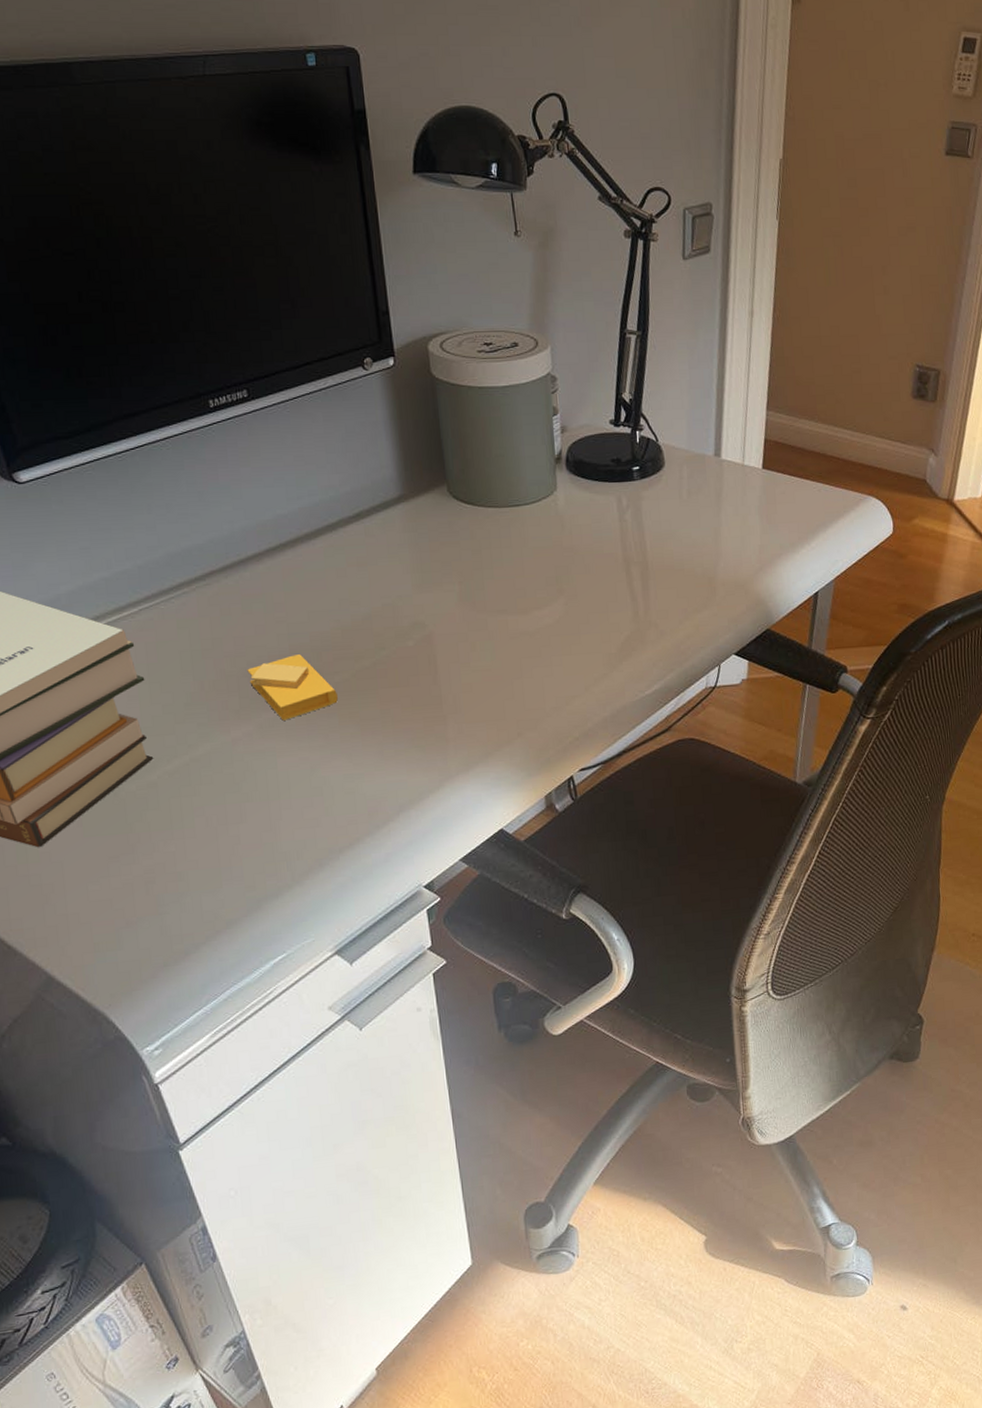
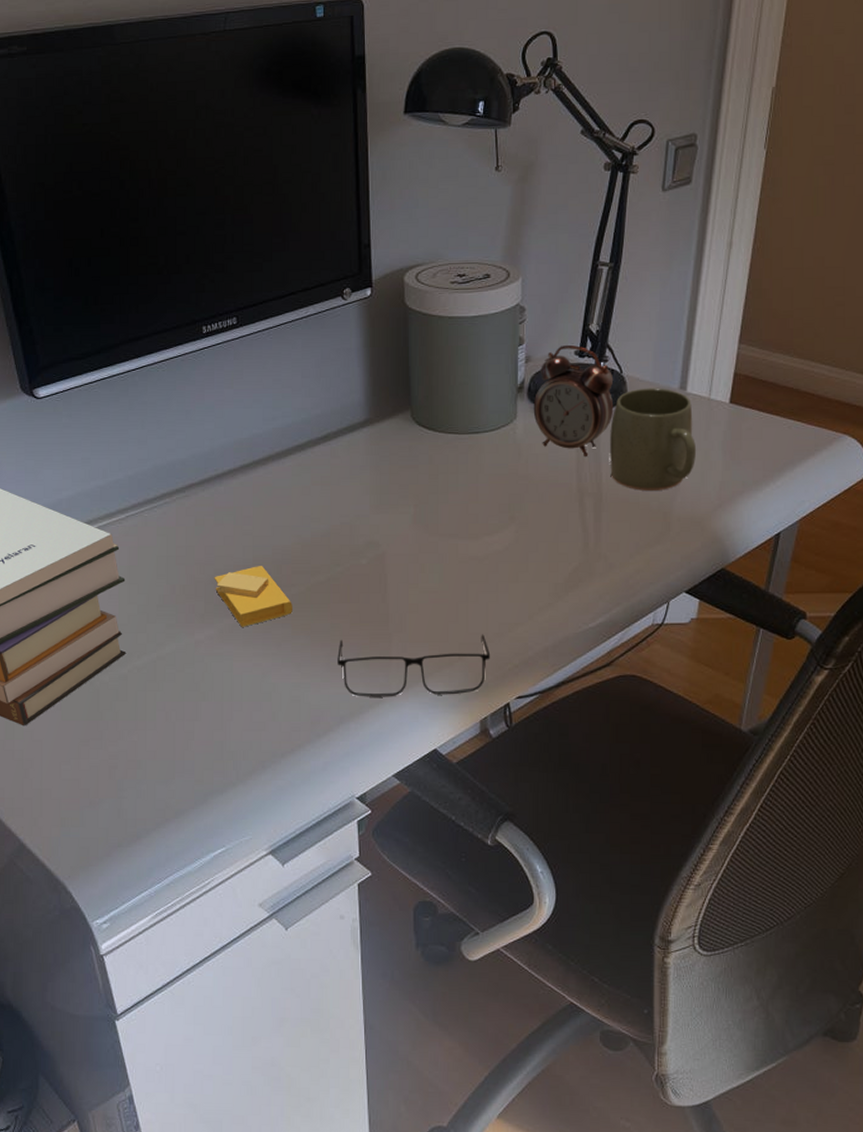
eyeglasses: none [390,709,551,783] -> present [337,634,491,697]
alarm clock: none [572,414,653,527] -> present [533,344,614,458]
mug: none [650,455,735,557] -> present [610,388,697,491]

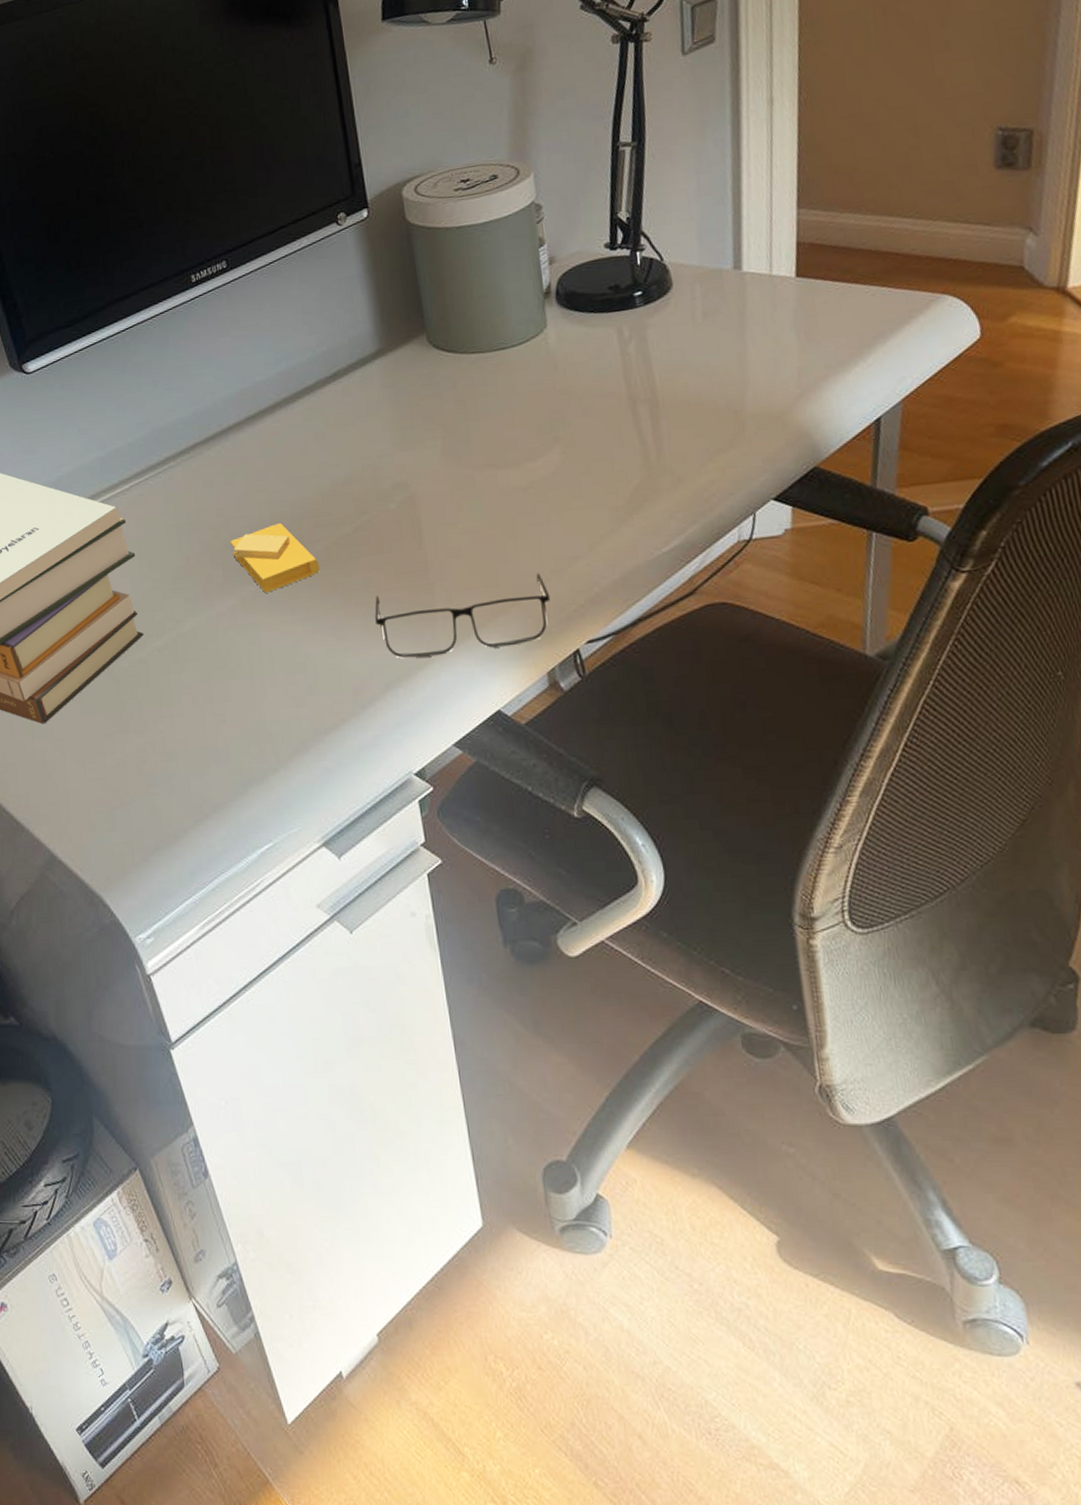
alarm clock: present [533,344,614,458] -> none [564,237,659,360]
mug: present [610,388,697,491] -> none [657,271,765,390]

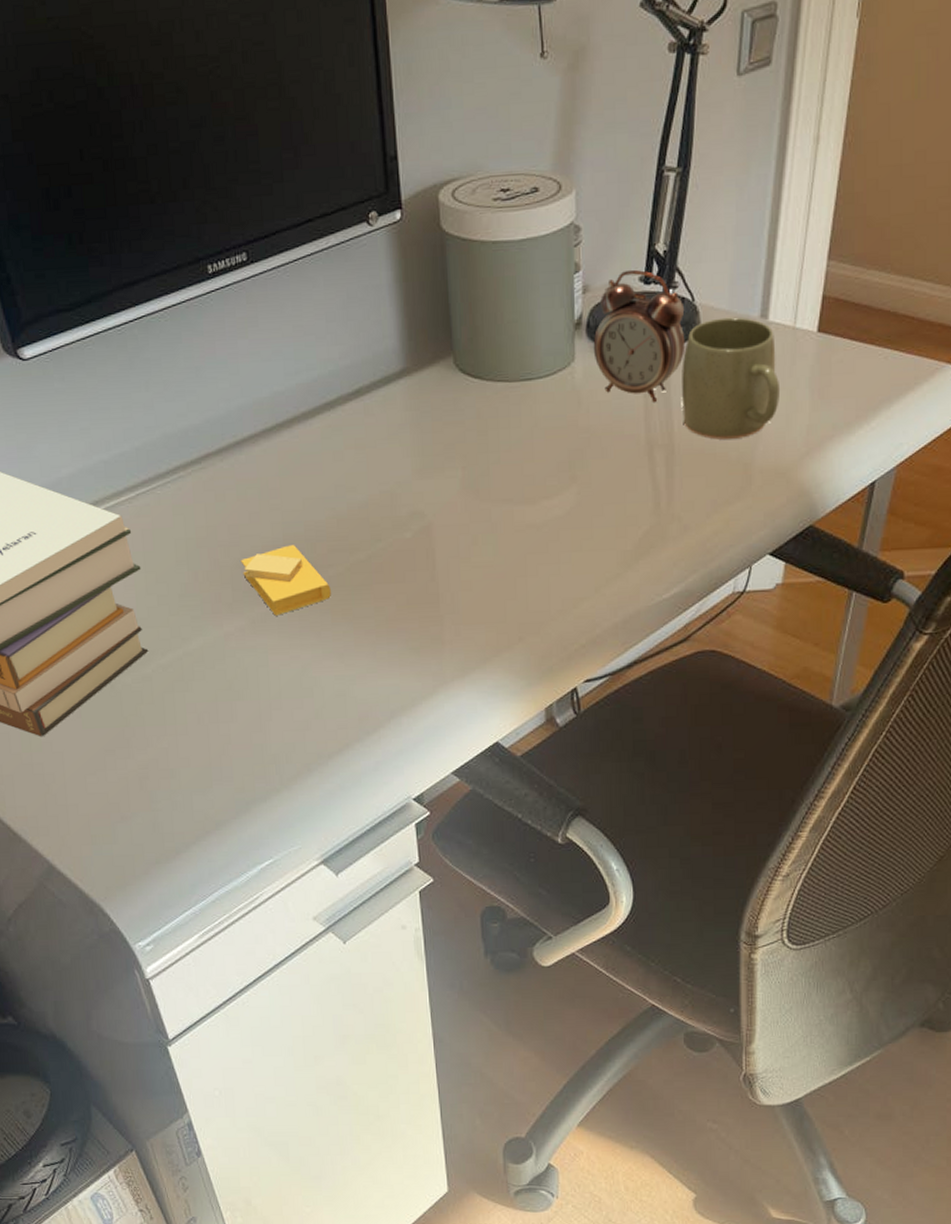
eyeglasses: present [374,573,551,659] -> none [384,612,555,688]
alarm clock: none [564,237,659,360] -> present [593,269,686,403]
mug: none [657,271,765,390] -> present [682,317,781,440]

